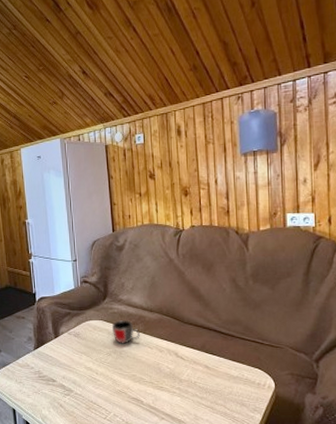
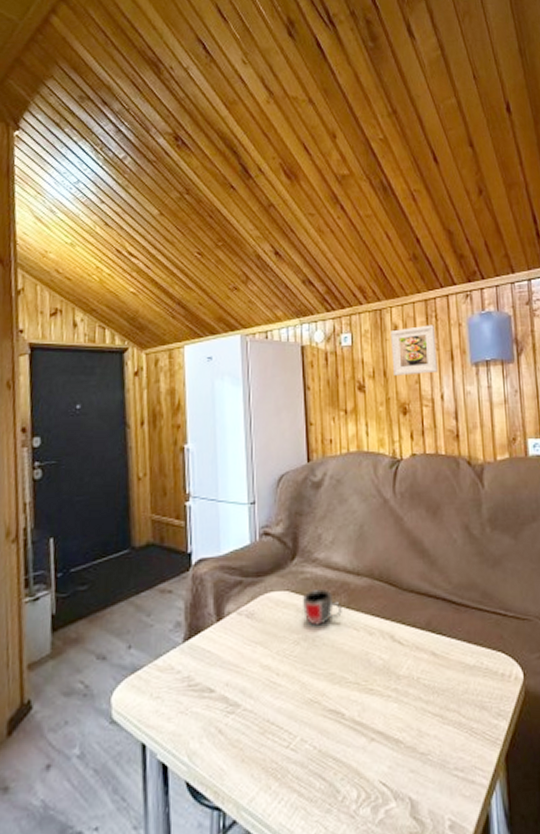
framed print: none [175,123,213,166] -> present [391,325,438,376]

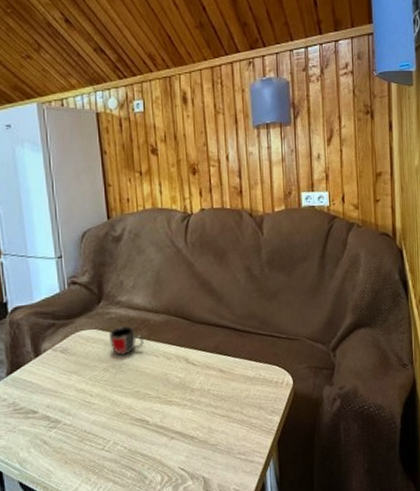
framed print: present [391,325,438,376] -> none [180,91,223,139]

